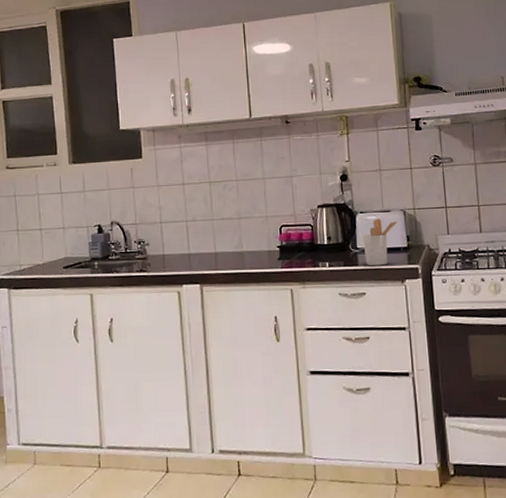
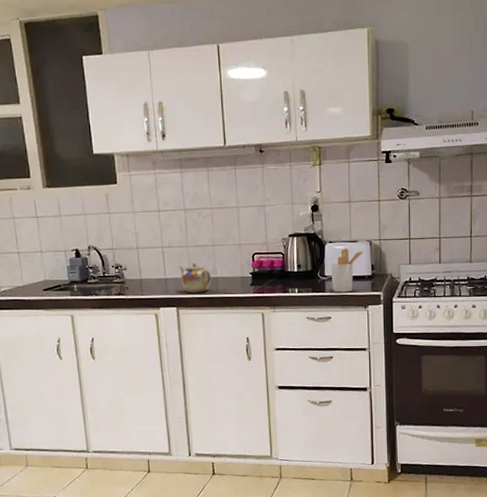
teapot: none [203,236,236,269] -> present [179,262,211,294]

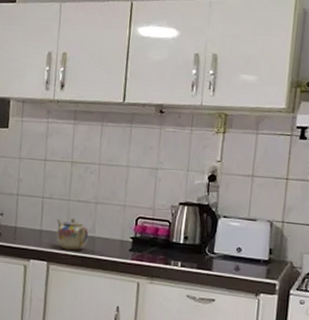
utensil holder: present [330,248,365,293] -> none [220,226,264,275]

